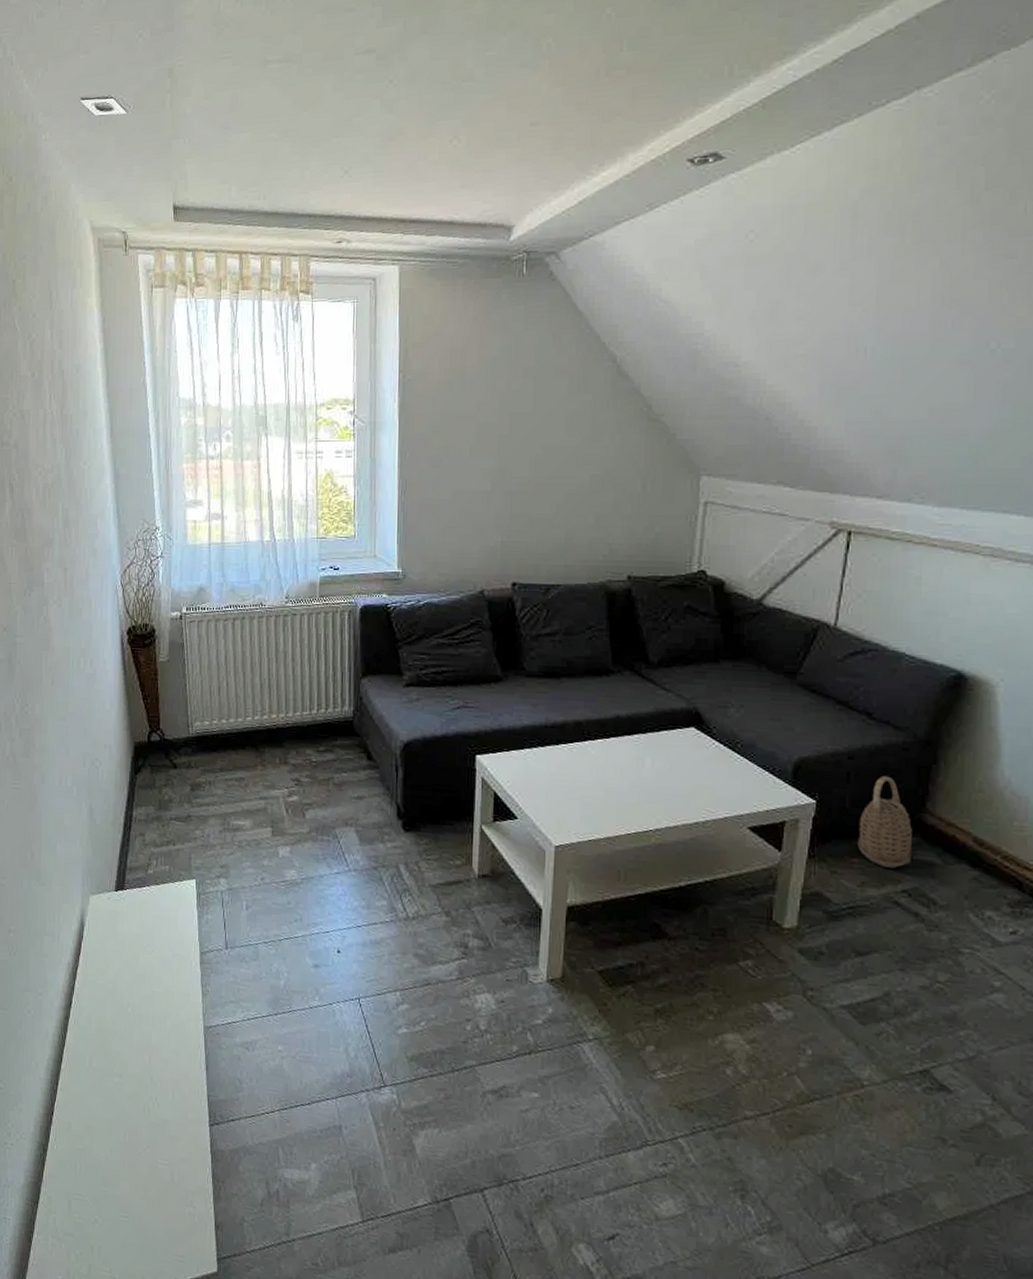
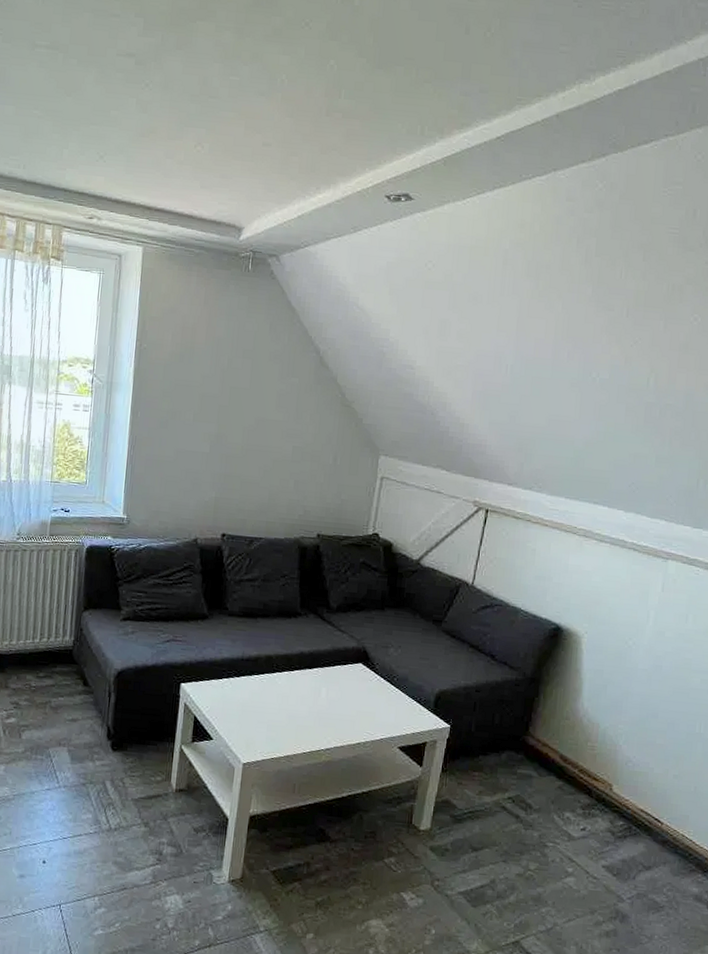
basket: present [858,775,912,868] -> none [479,705,518,780]

